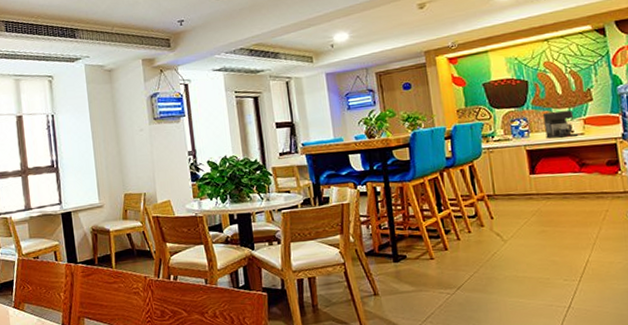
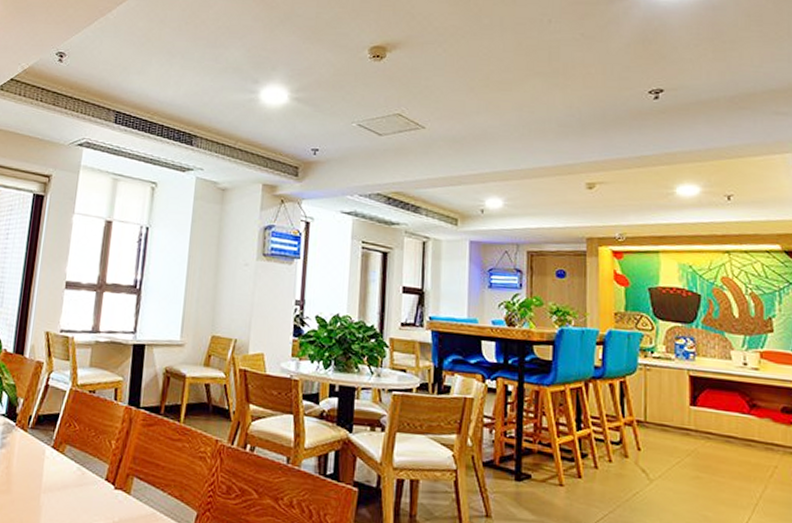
coffee maker: present [543,110,579,139] -> none [714,336,753,372]

